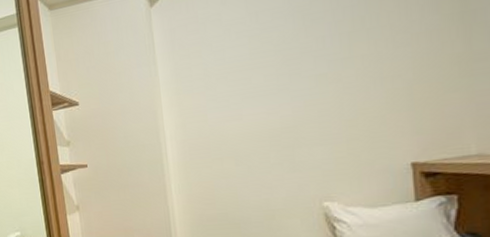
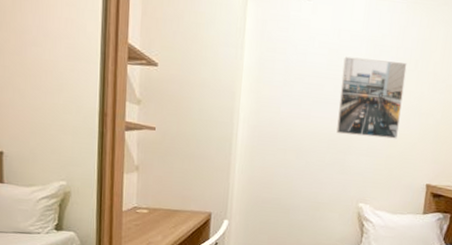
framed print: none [268,23,356,128] -> present [336,56,407,139]

